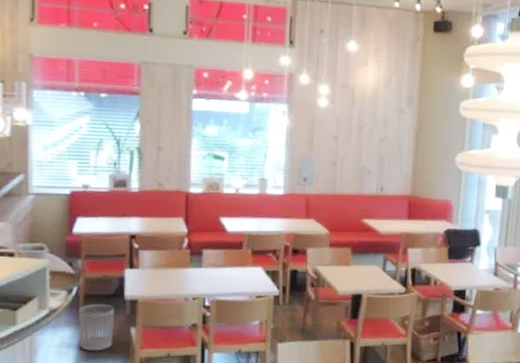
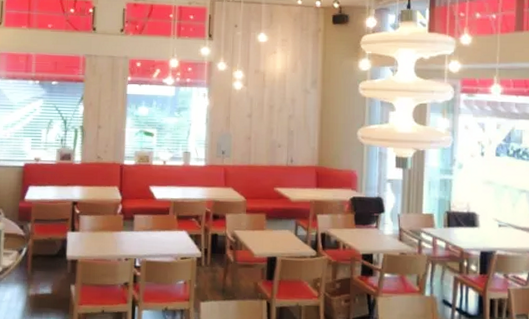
waste bin: present [78,303,114,351] -> none [26,262,57,306]

